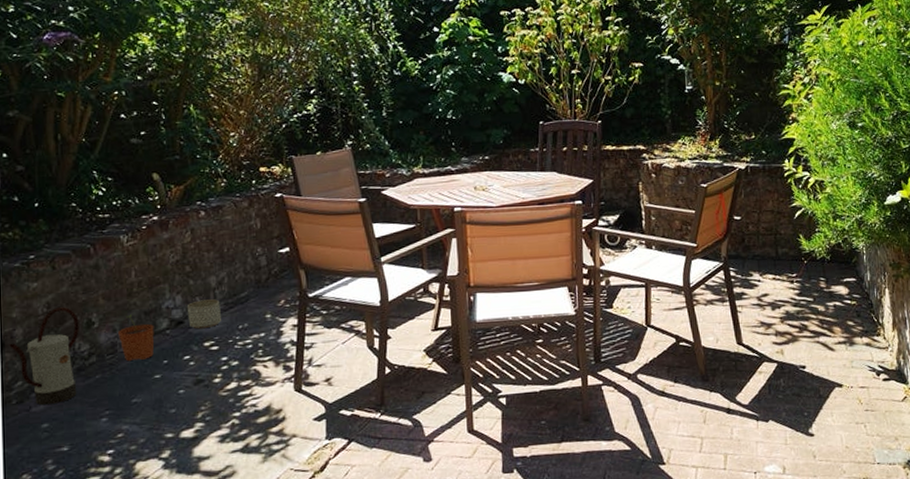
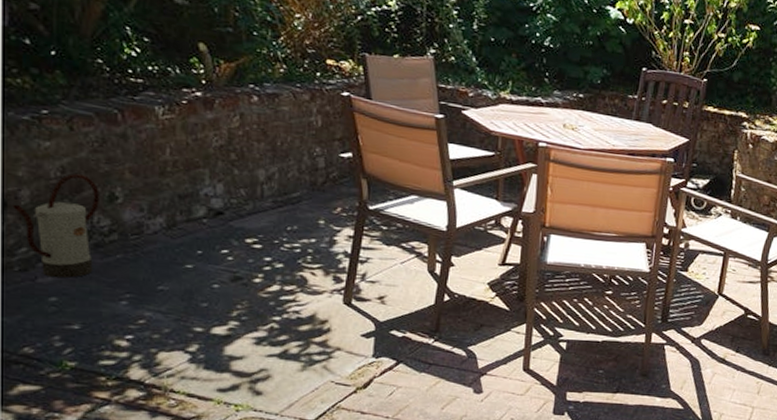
plant pot: present [118,315,155,362] -> none [146,195,189,246]
planter: present [186,299,222,329] -> none [228,192,269,224]

